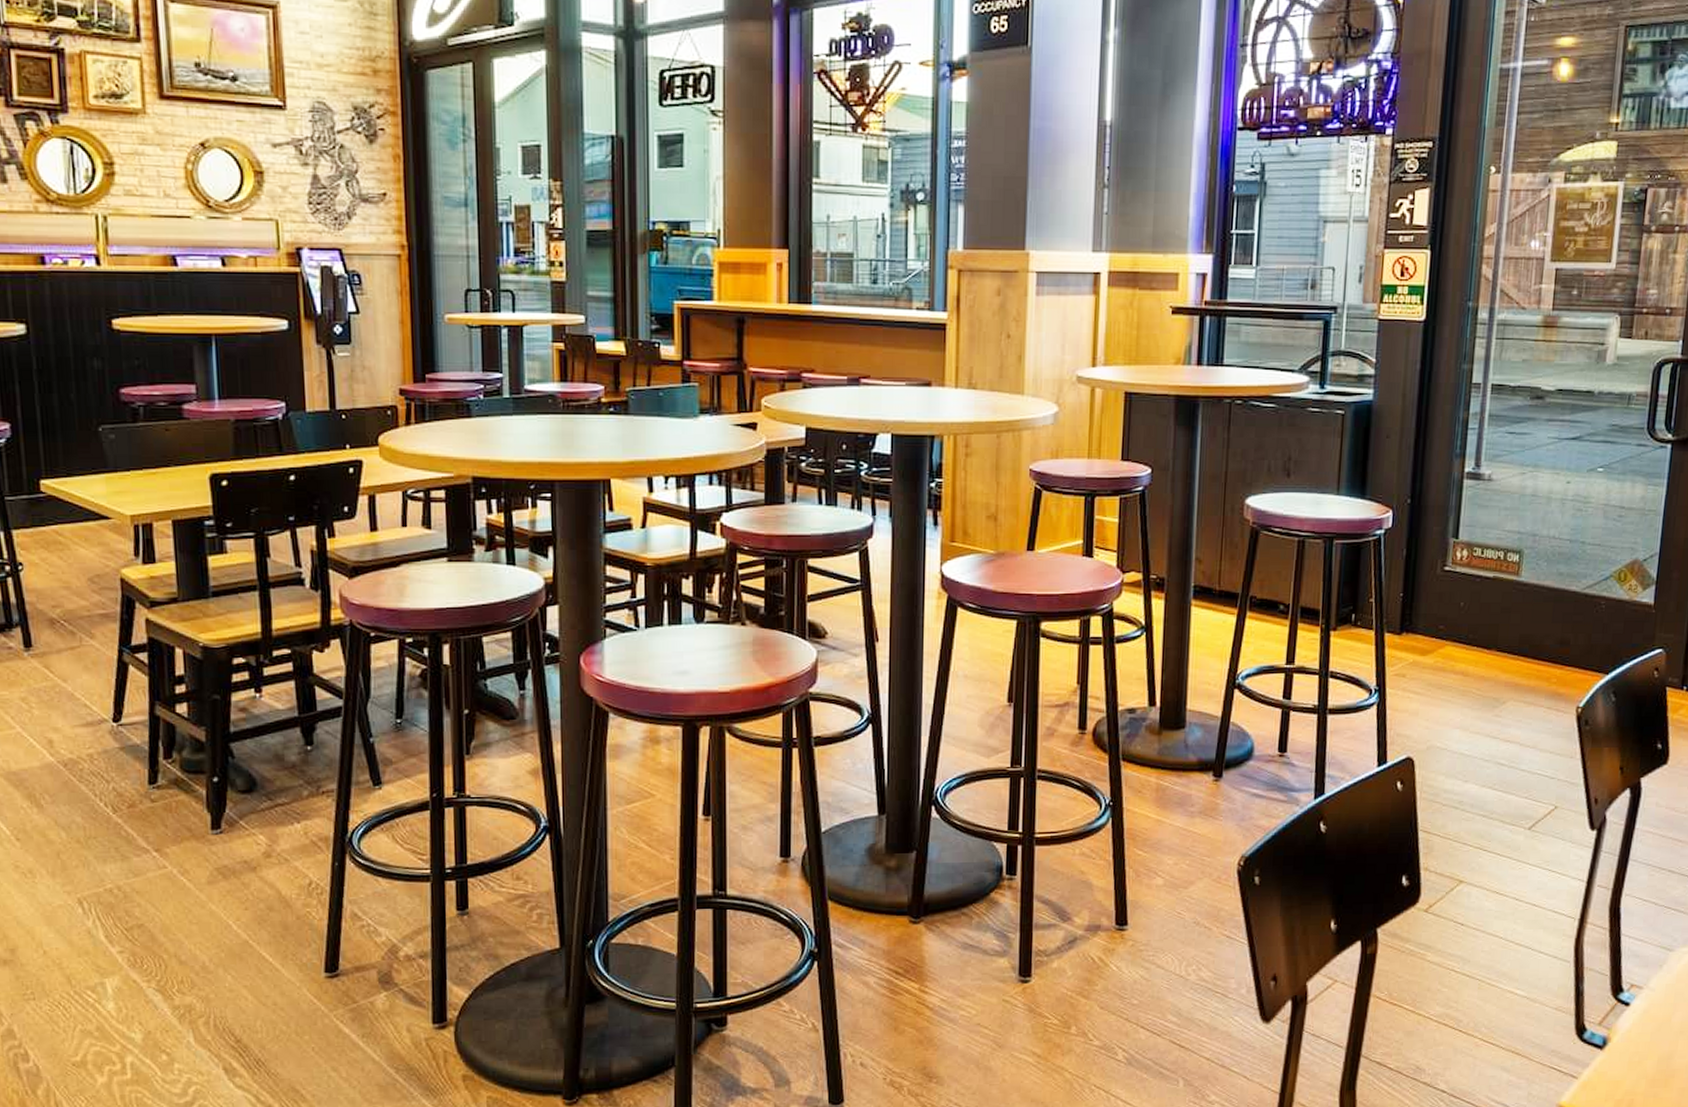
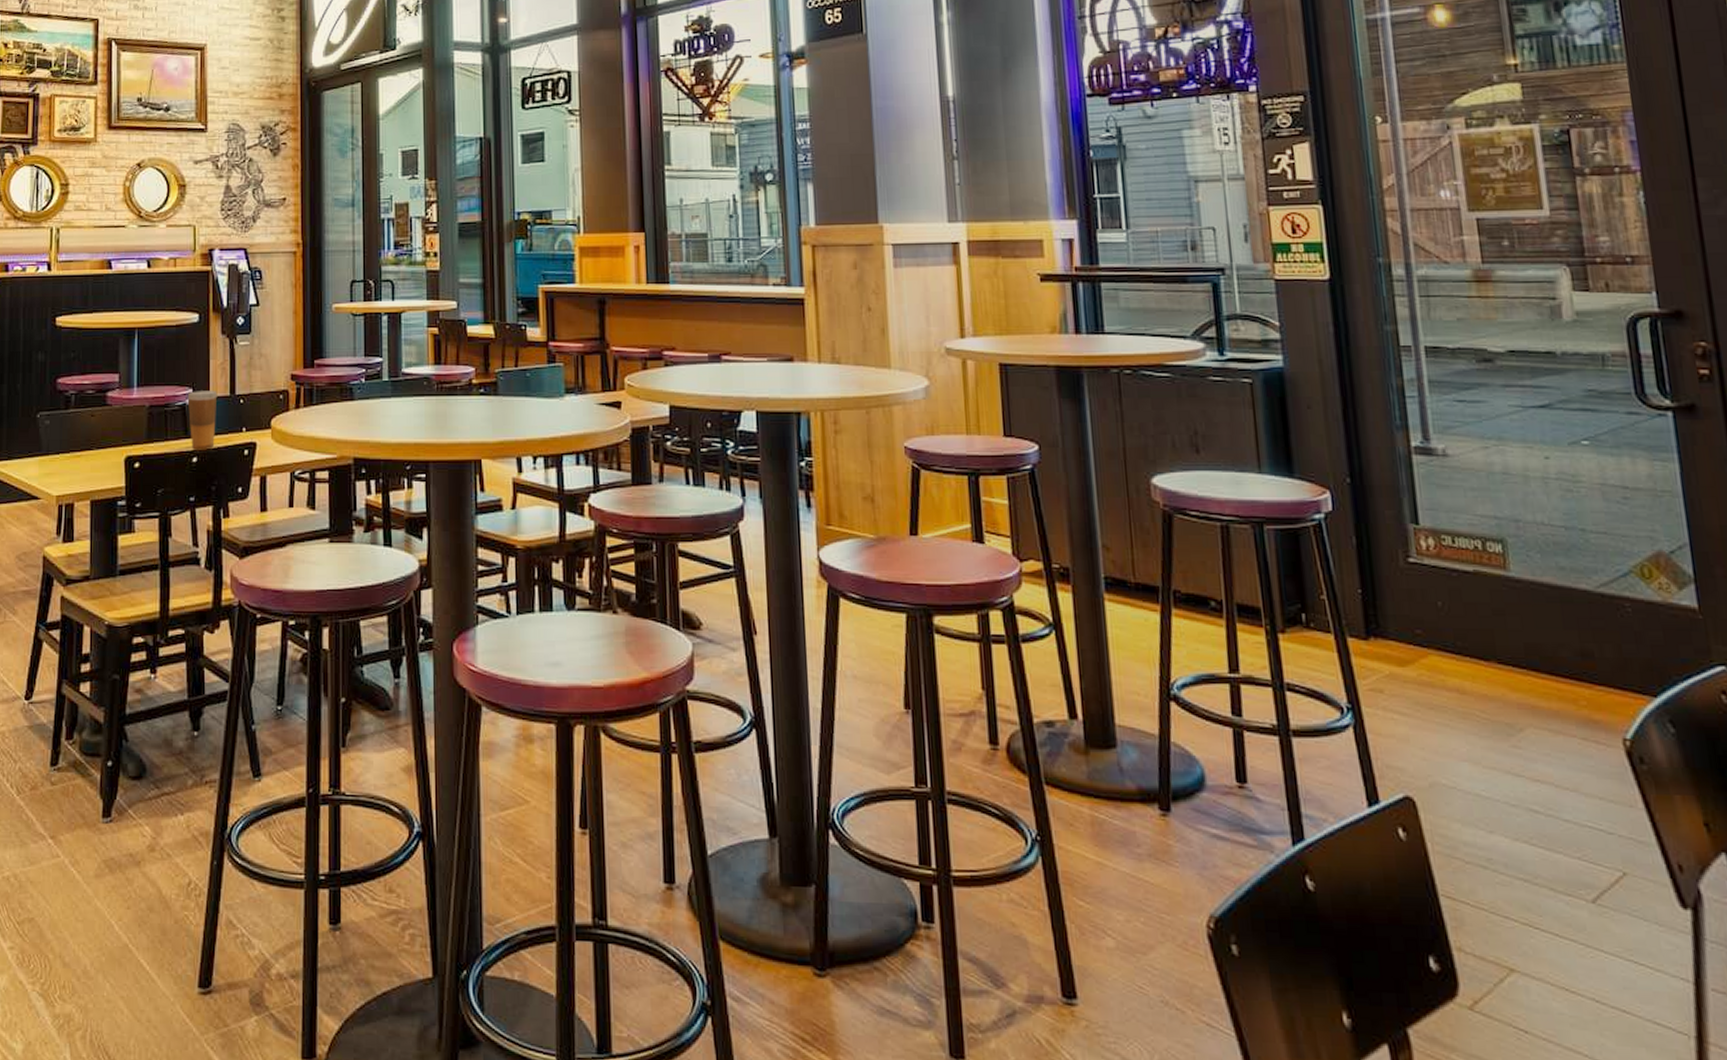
beverage cup: none [279,405,315,469] -> present [187,391,216,451]

